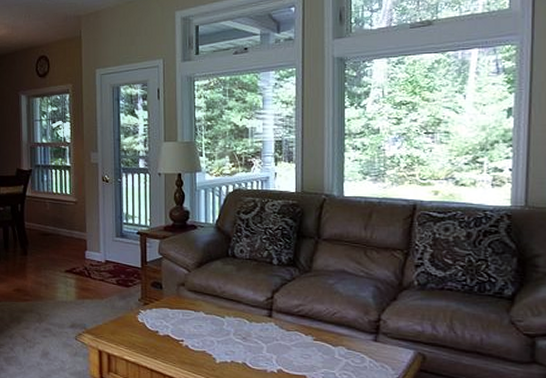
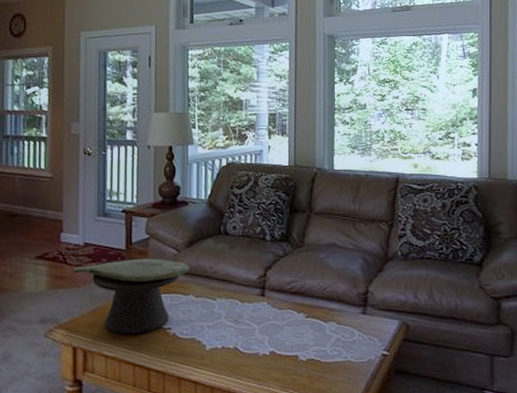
decorative bowl: none [96,276,200,344] -> present [73,258,190,335]

